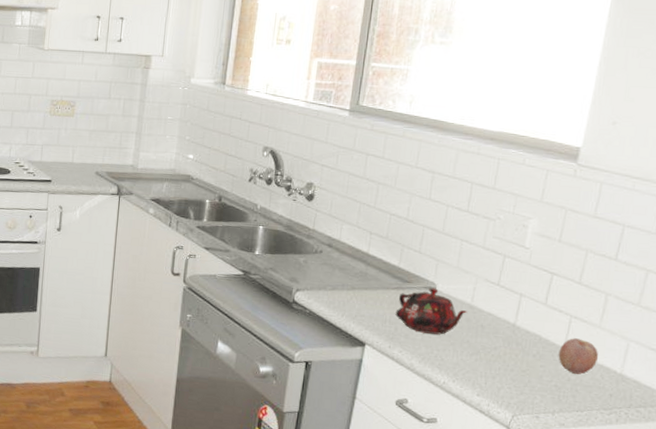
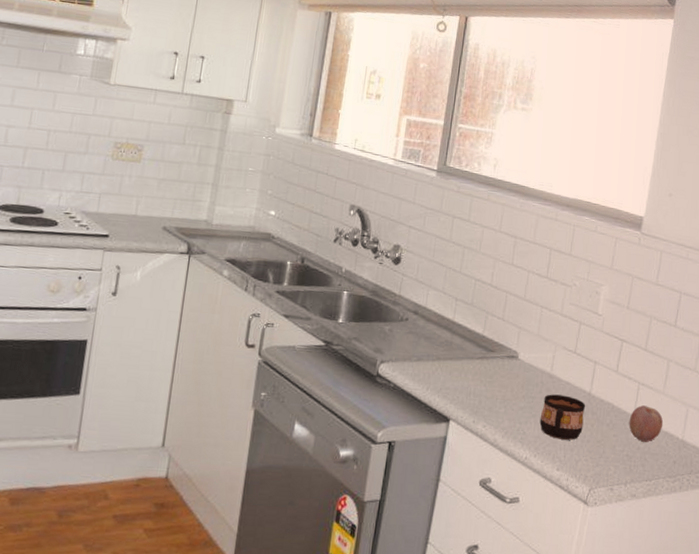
teapot: present [395,287,468,335] -> none [479,356,548,407]
cup: none [458,324,510,369] -> present [539,394,586,440]

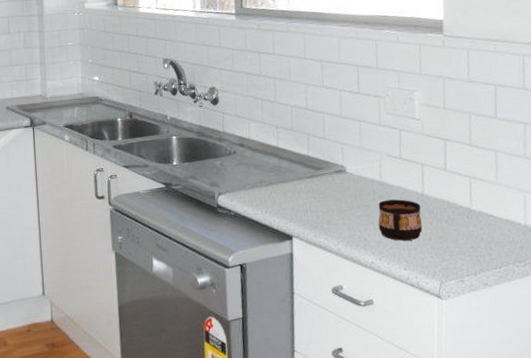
fruit: present [629,405,664,442] -> none [467,197,503,232]

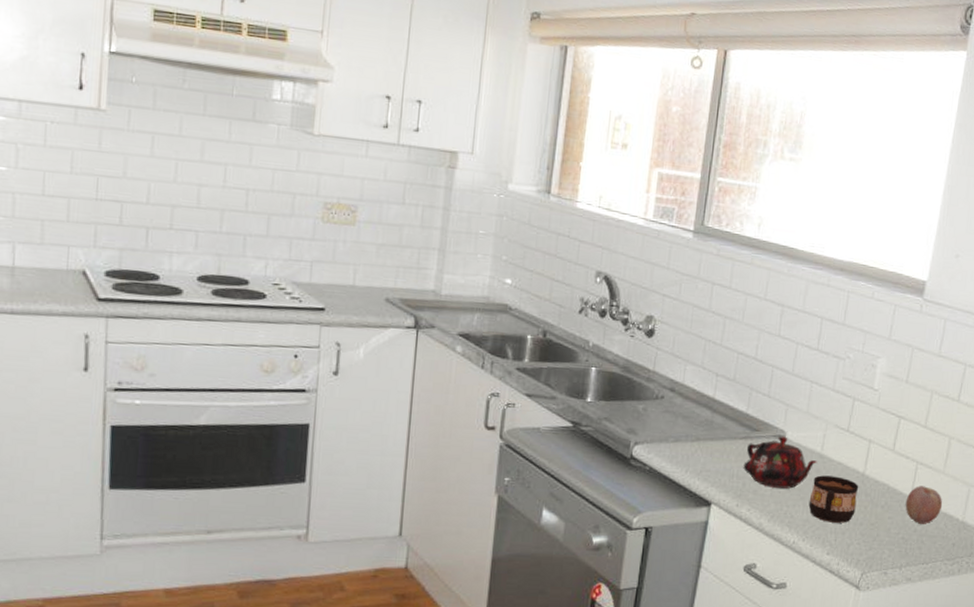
teapot: none [314,171,379,217] -> present [743,436,818,489]
fruit: none [467,197,503,232] -> present [905,486,943,524]

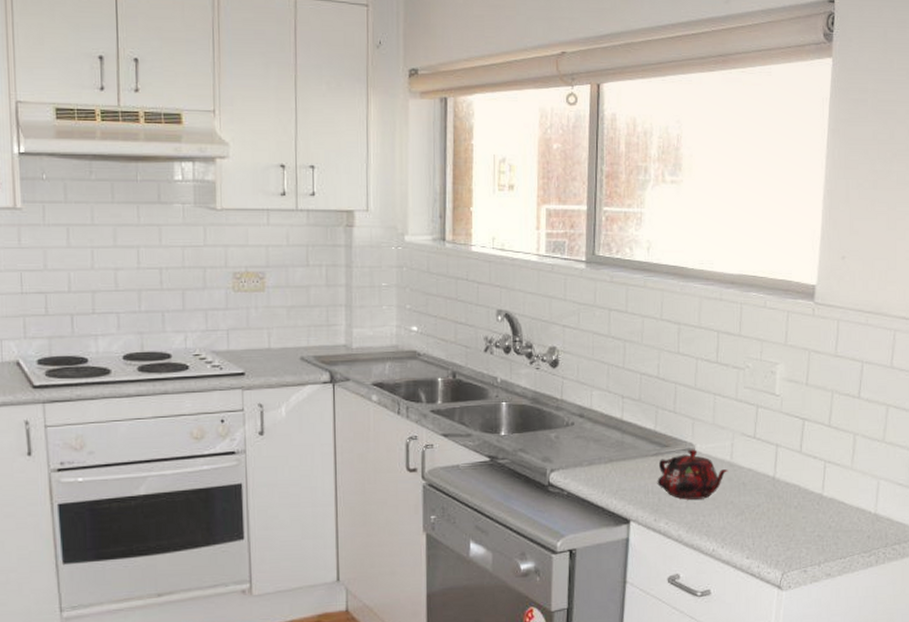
cup: present [808,475,859,523] -> none [724,482,771,528]
fruit: present [905,486,943,524] -> none [818,483,854,520]

